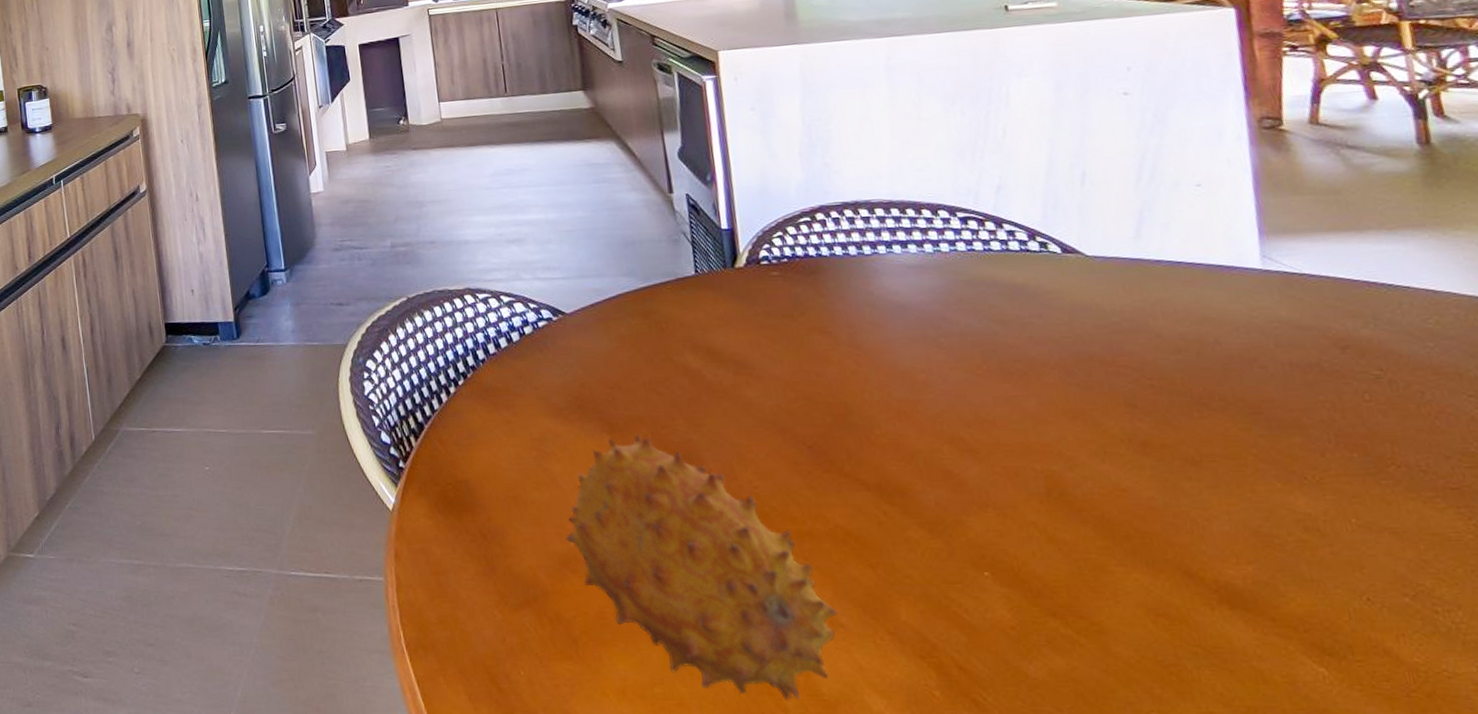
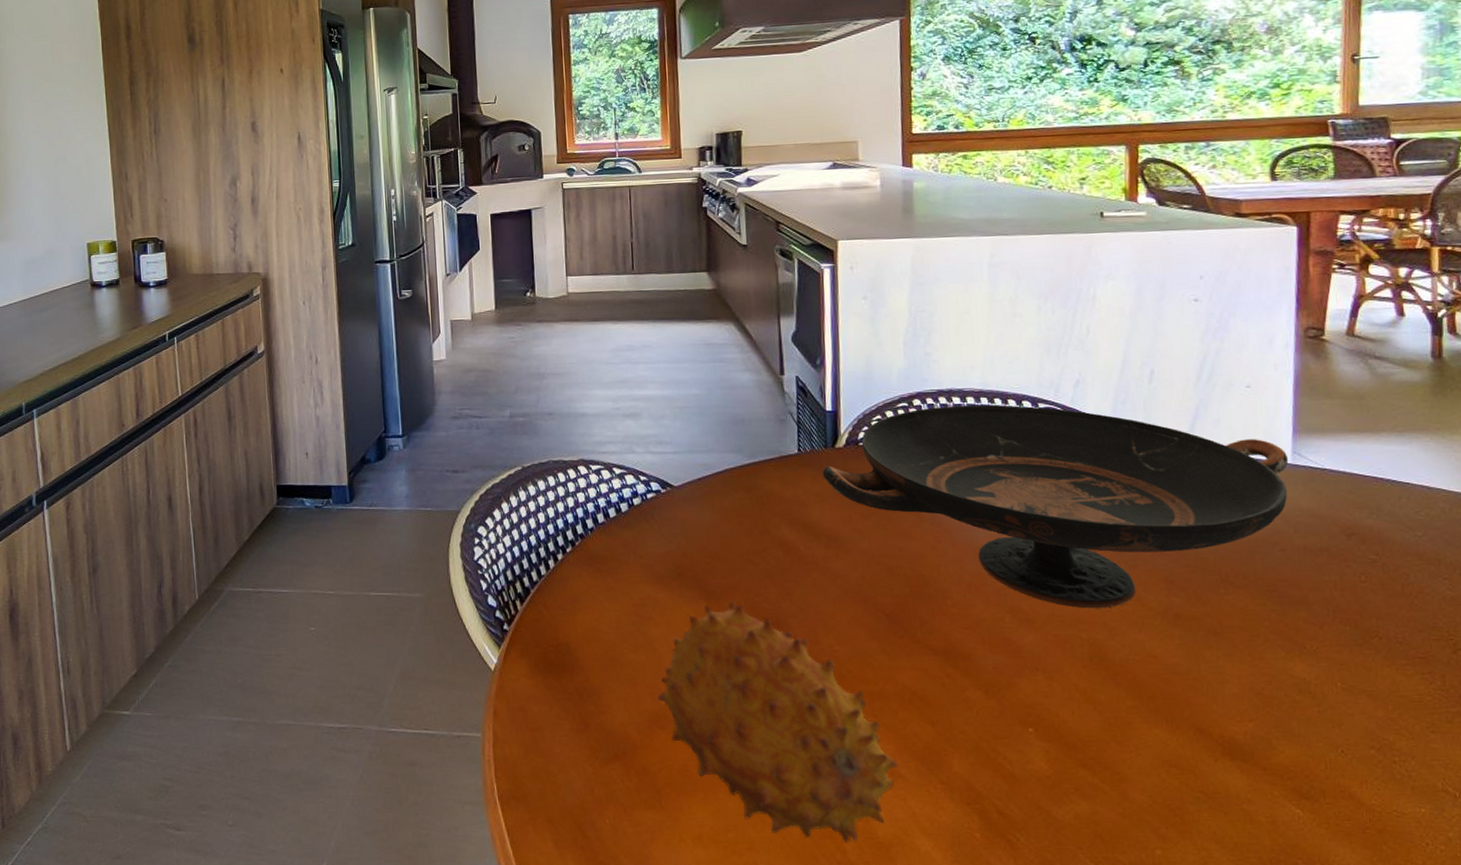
decorative bowl: none [723,216,1262,438] -> present [822,404,1289,610]

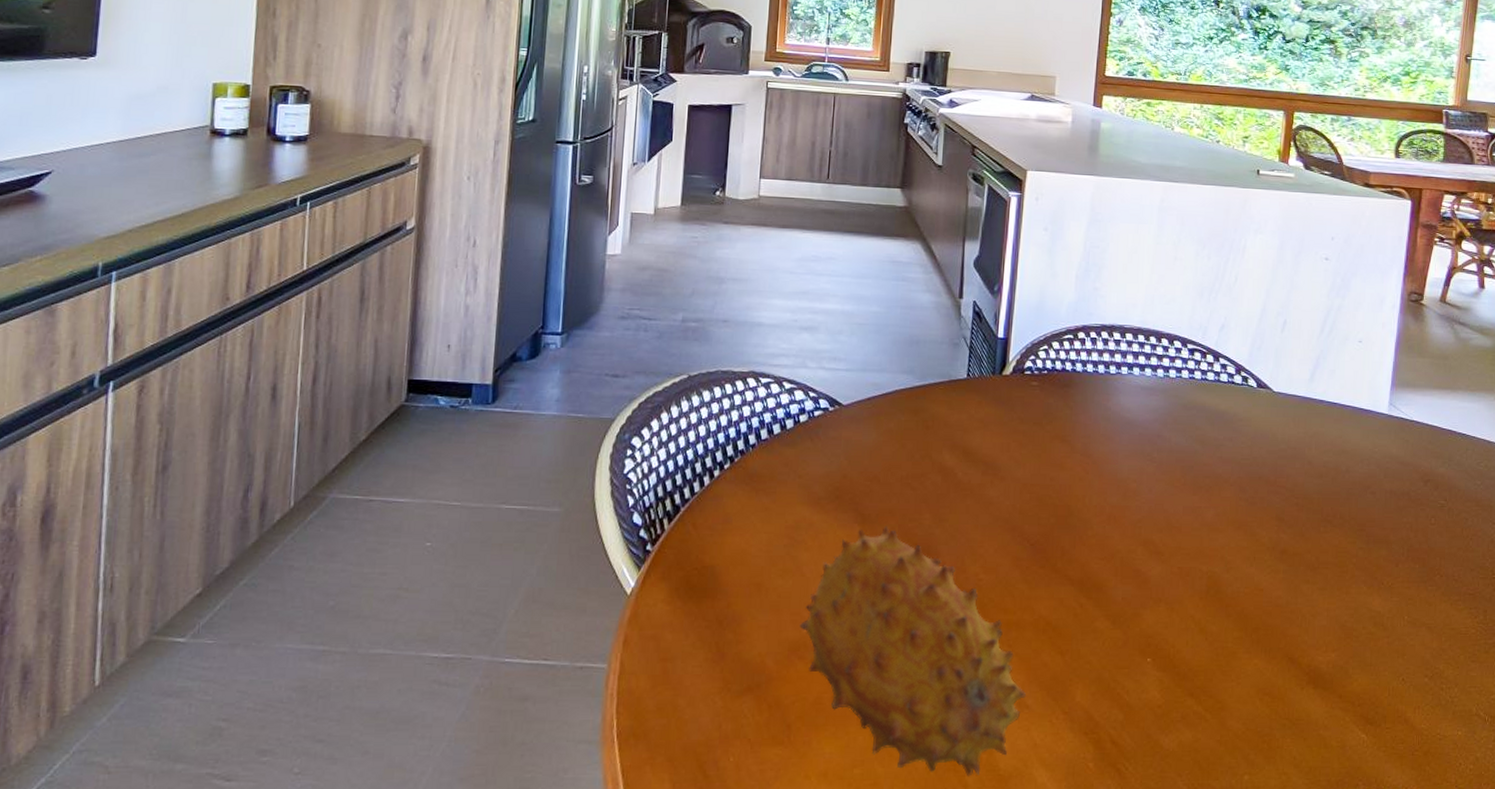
decorative bowl: present [822,404,1289,610] -> none [987,340,1386,544]

